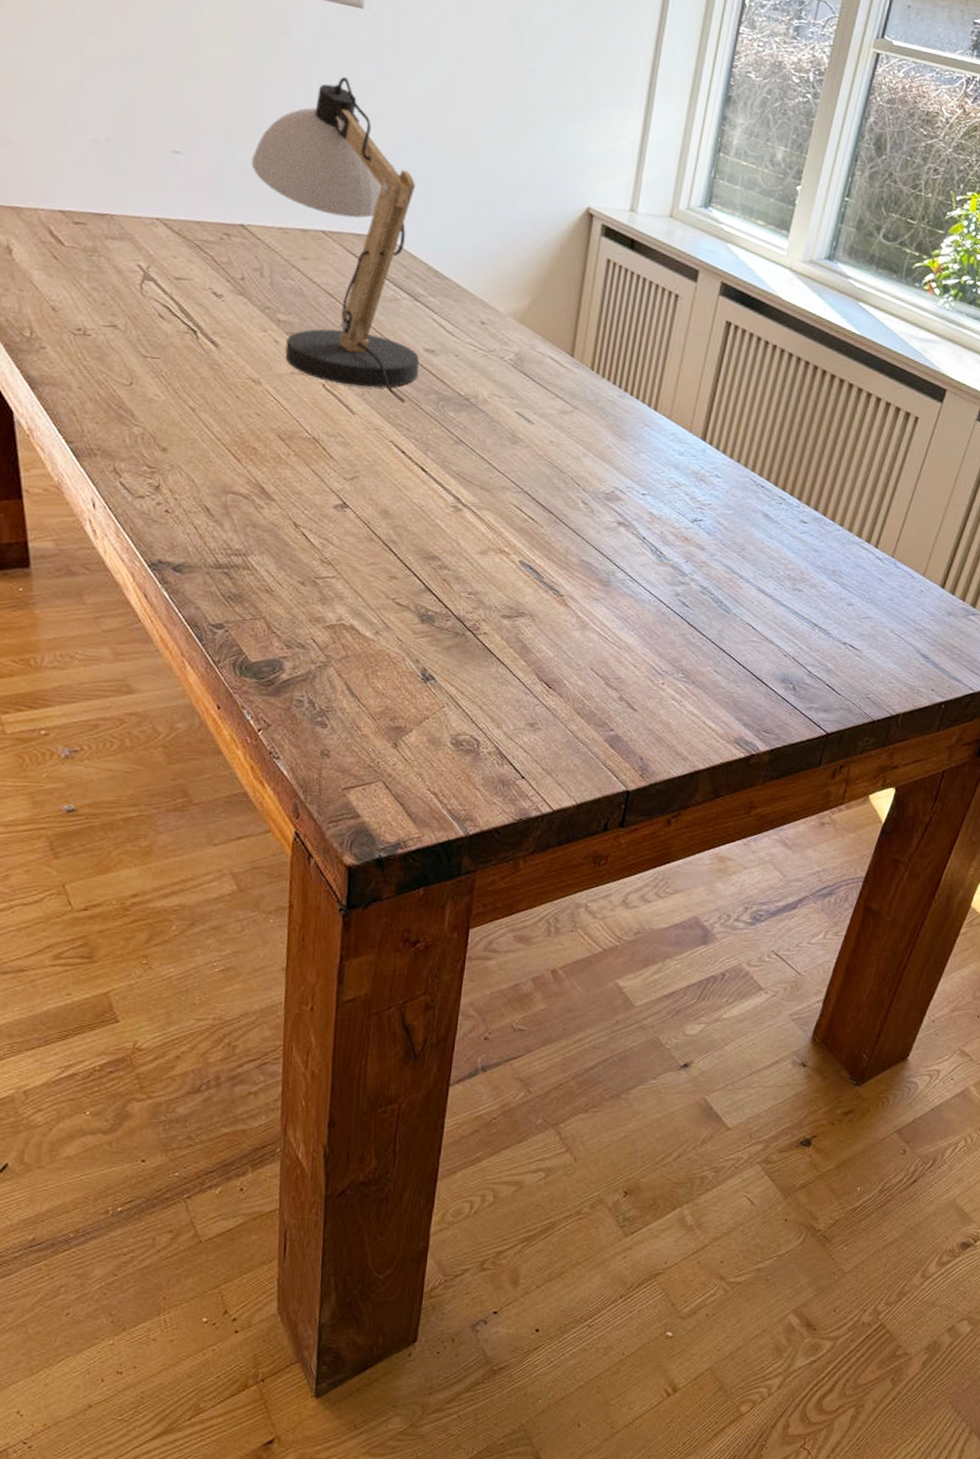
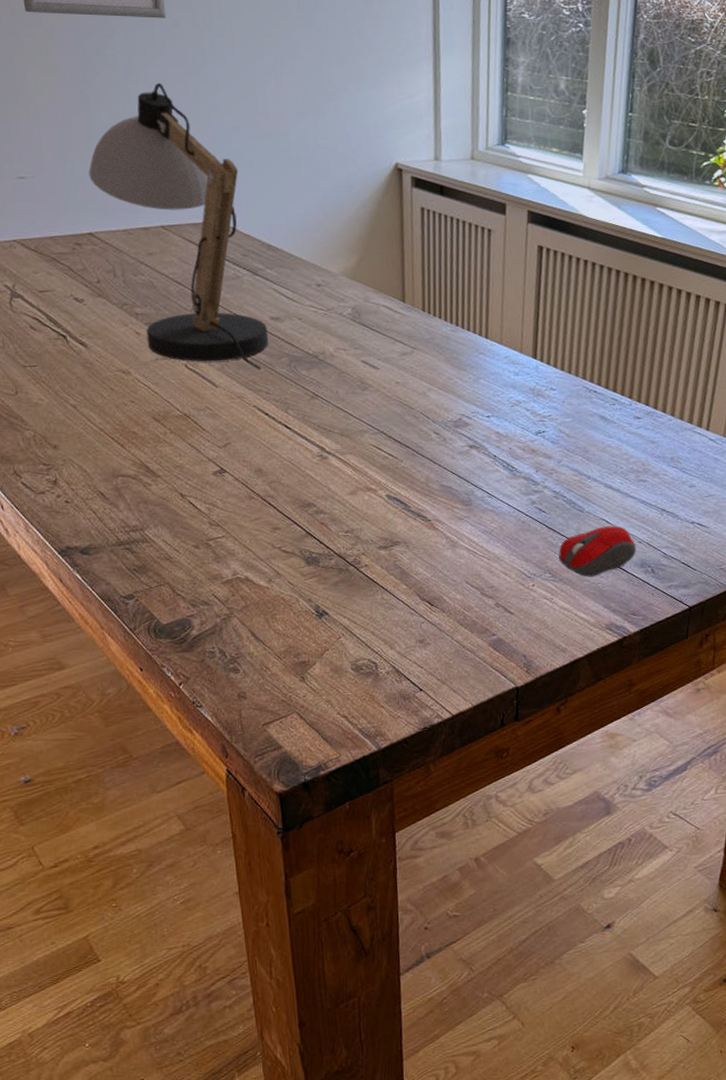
computer mouse: none [694,632,780,685] -> present [558,526,636,577]

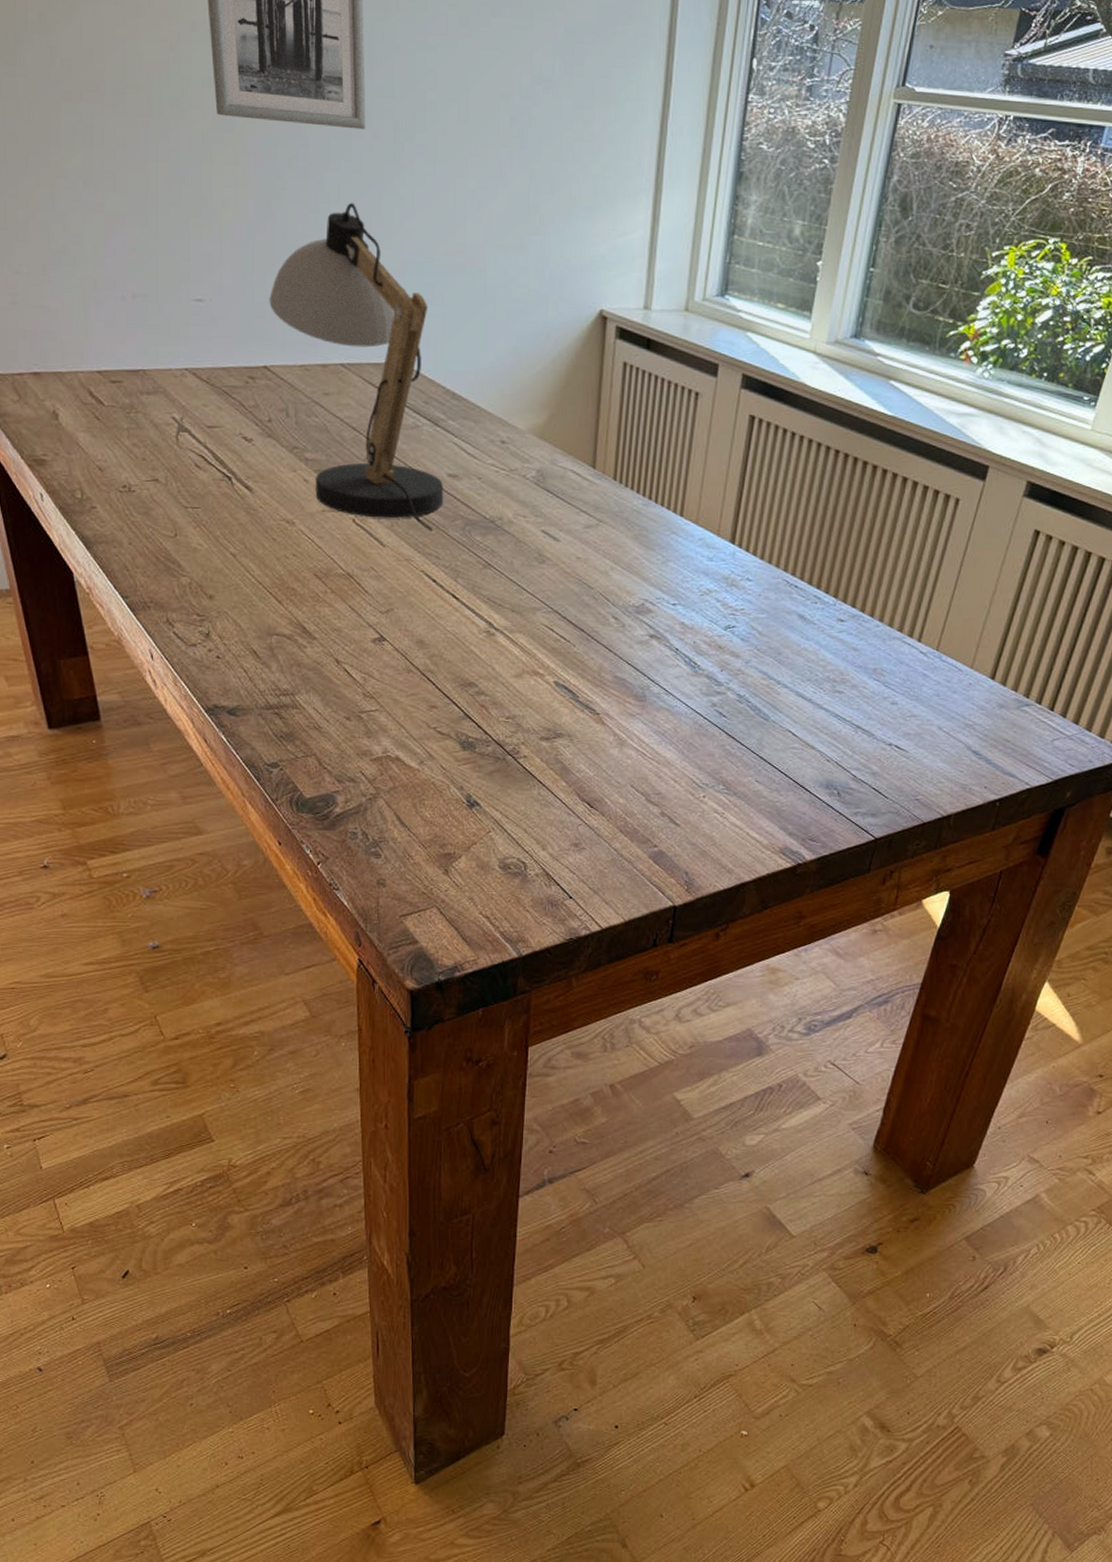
computer mouse: present [558,526,636,577] -> none [735,739,823,794]

